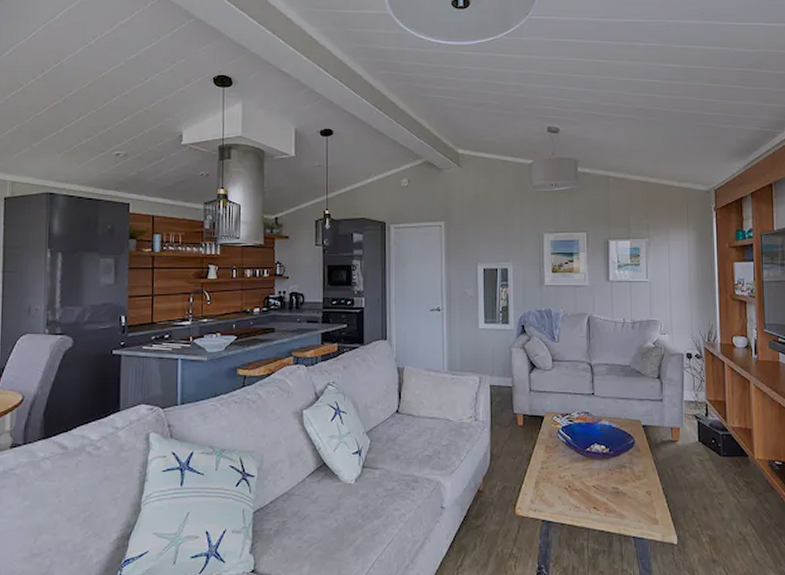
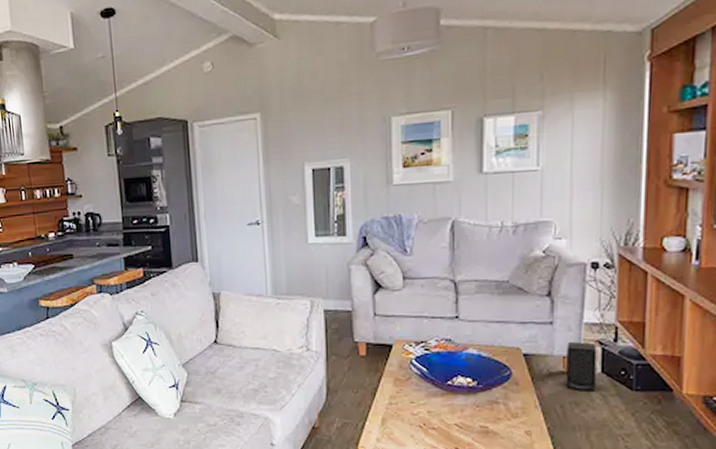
speaker: none [673,416,695,457] -> present [566,342,597,391]

